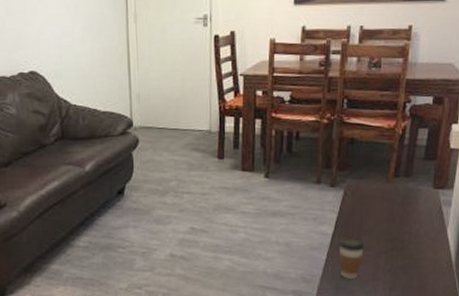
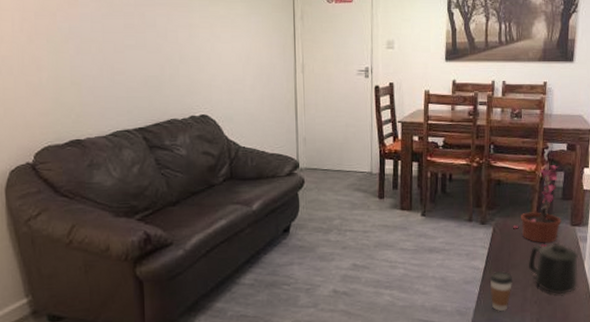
potted plant: none [366,121,423,213] -> present [512,165,562,248]
mug: none [383,207,441,263] -> present [529,242,579,295]

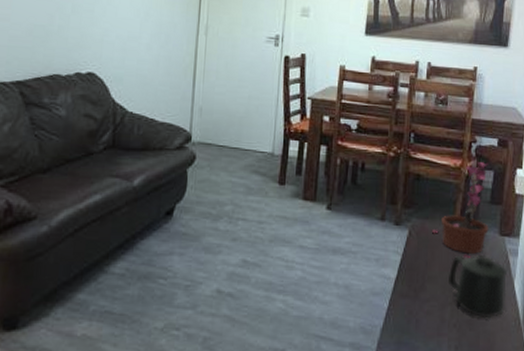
coffee cup: present [489,270,513,312] -> none [401,282,430,334]

